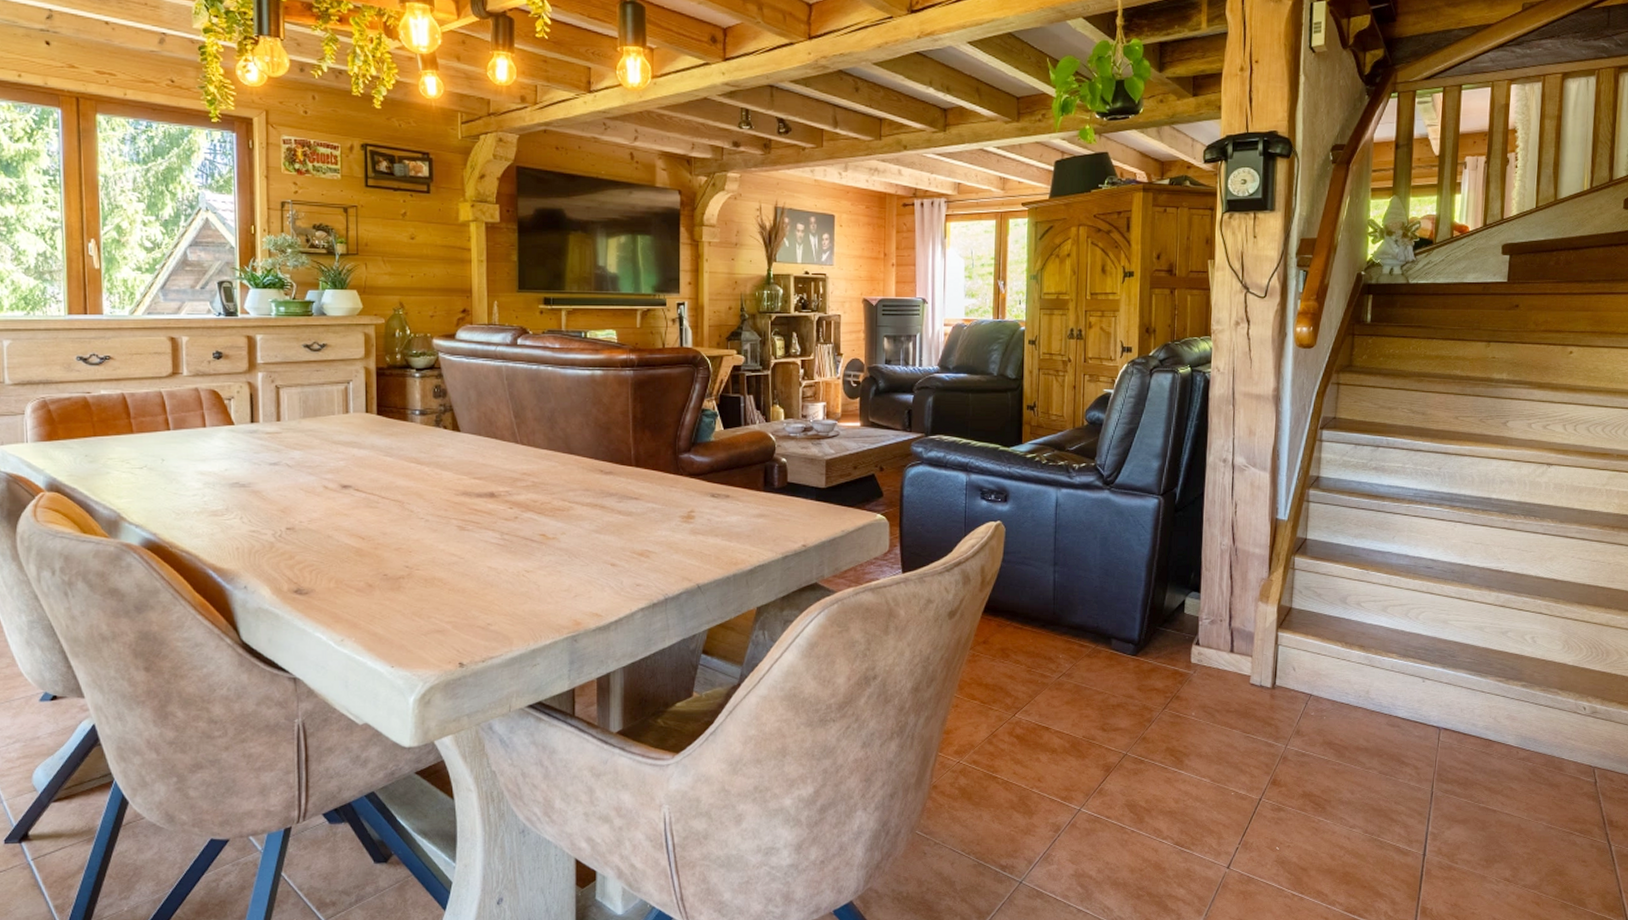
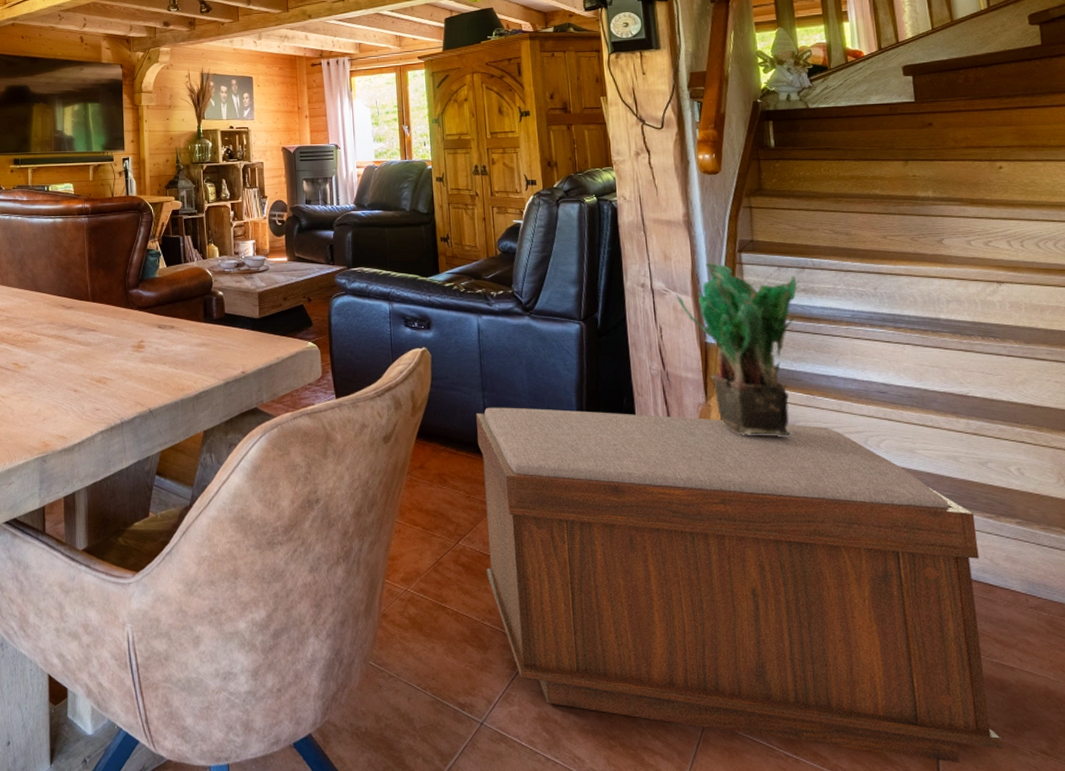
bench: none [1040,582,1488,893] -> present [476,407,1002,764]
potted plant: none [1254,438,1370,610] -> present [675,262,798,438]

